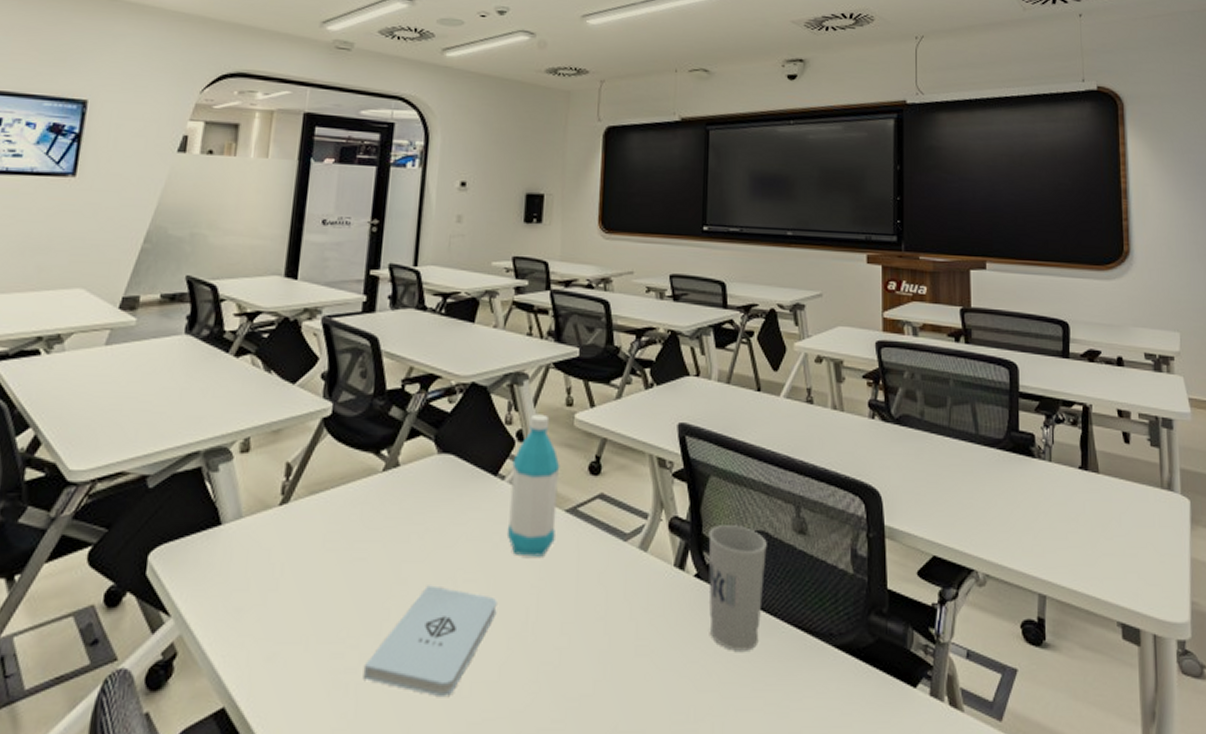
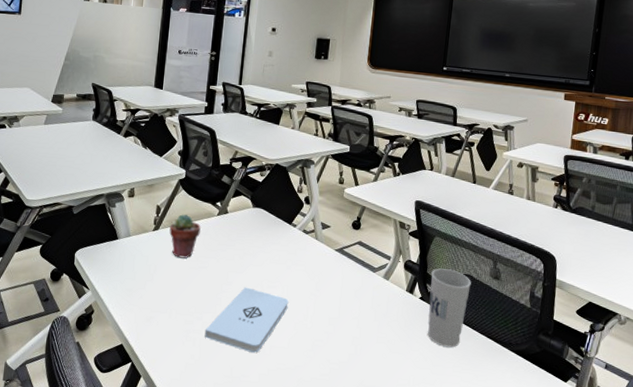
potted succulent: none [306,474,357,546] -> present [169,214,201,258]
water bottle: present [506,414,560,557] -> none [296,187,333,277]

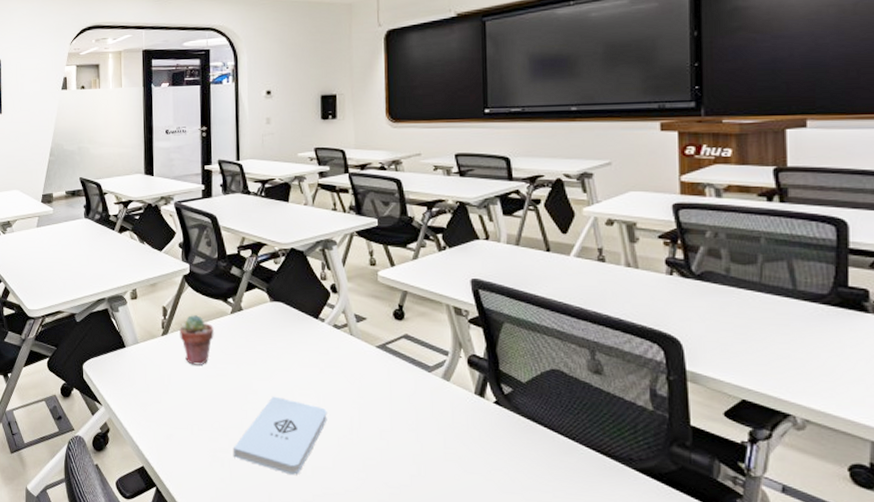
cup: present [428,268,471,348] -> none [505,363,563,466]

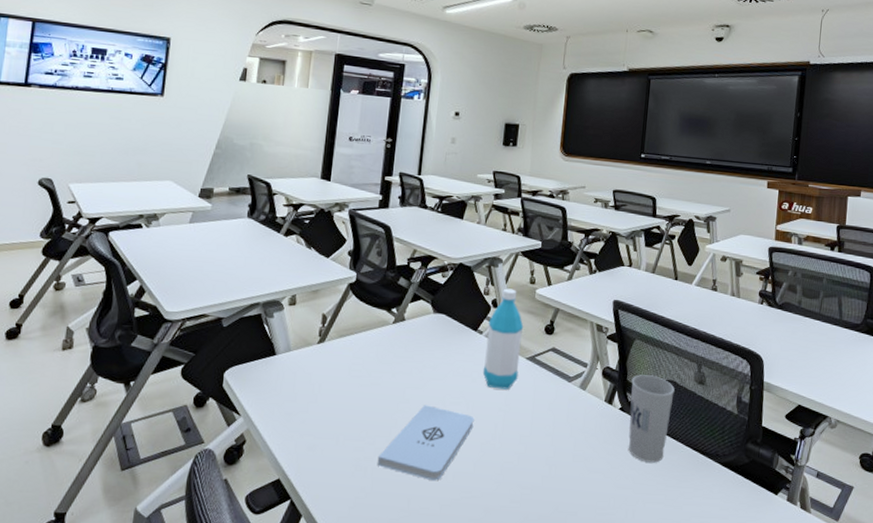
potted succulent: present [179,315,214,365] -> none [337,323,374,374]
water bottle: none [329,272,369,381] -> present [482,288,524,390]
cup: none [505,363,563,466] -> present [629,374,675,463]

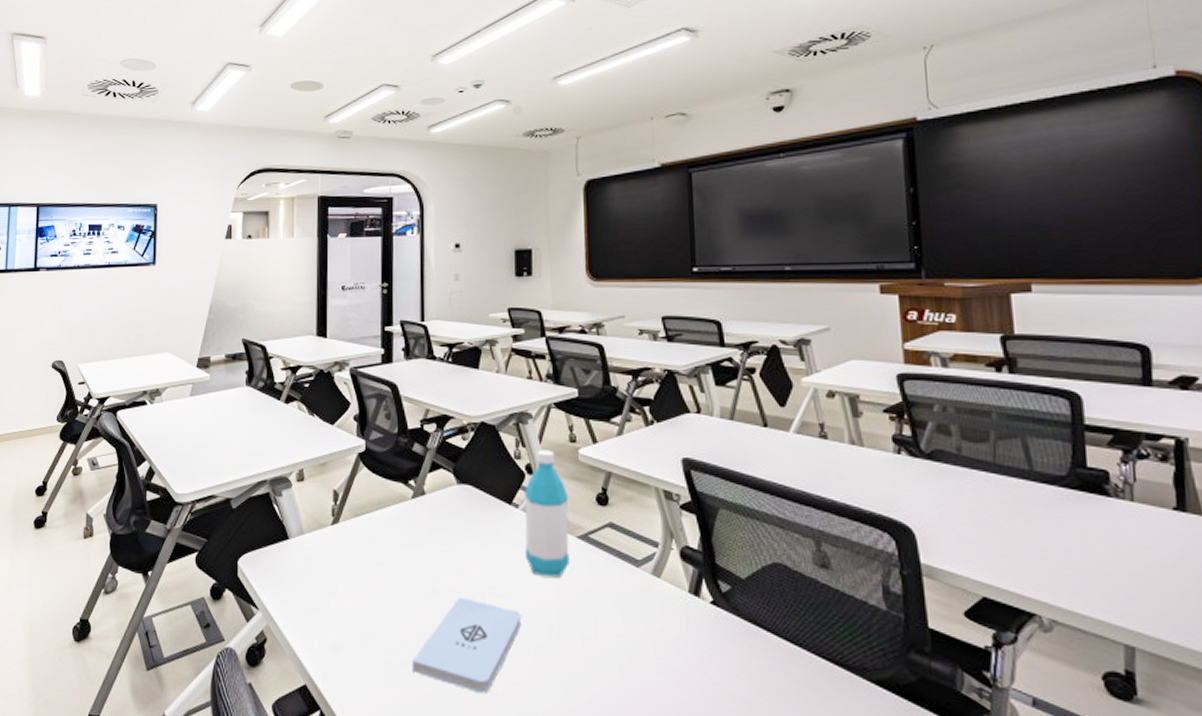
cup: present [629,374,675,463] -> none [722,556,786,678]

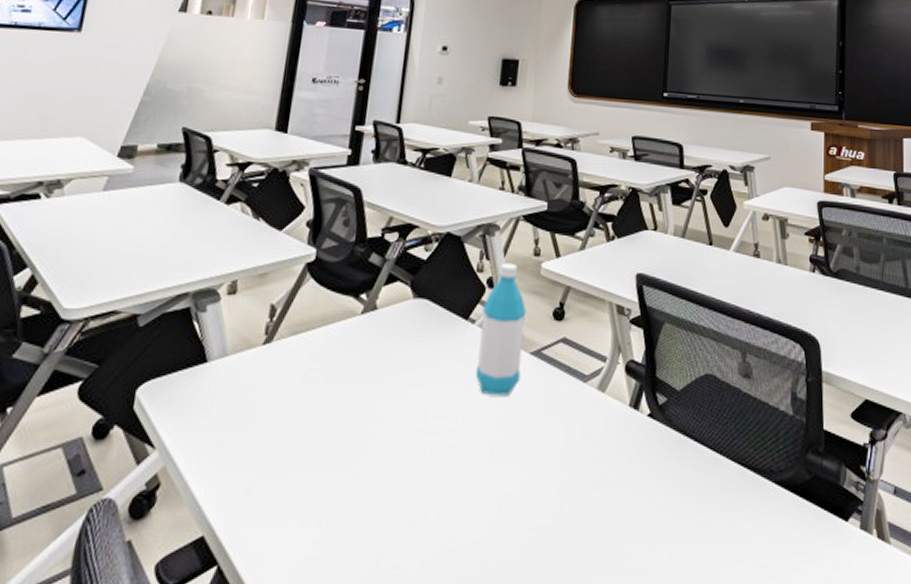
notepad: present [412,597,522,694] -> none [336,421,465,528]

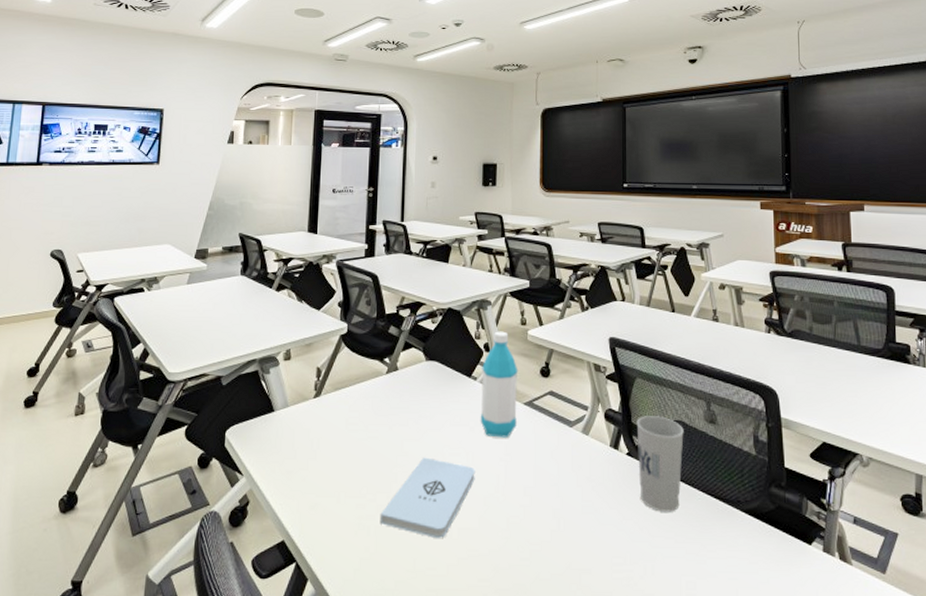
notepad: none [336,421,465,528] -> present [379,457,475,539]
cup: none [661,368,715,486] -> present [636,416,684,512]

